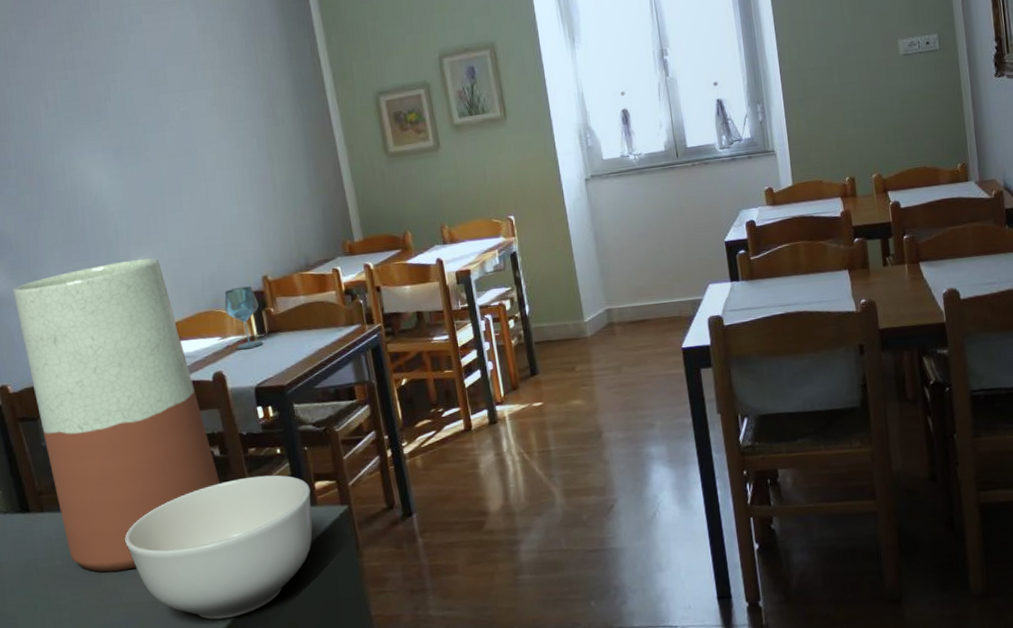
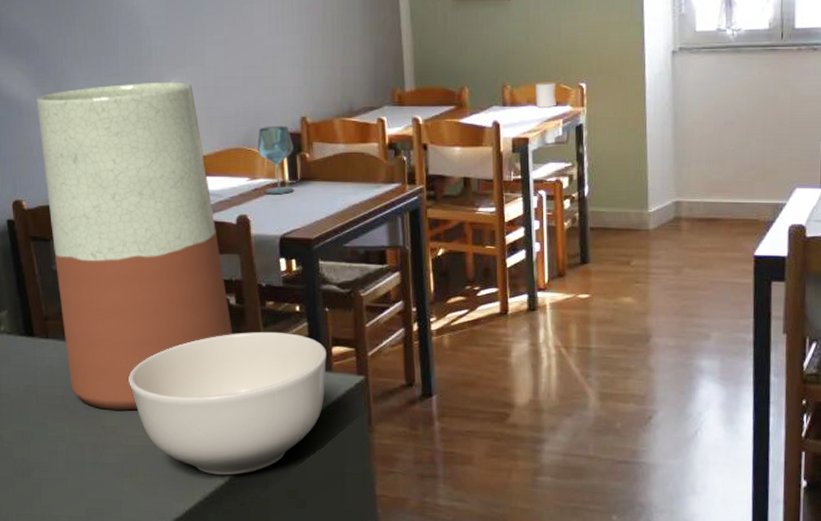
cup: none [470,218,492,242] -> present [536,82,558,108]

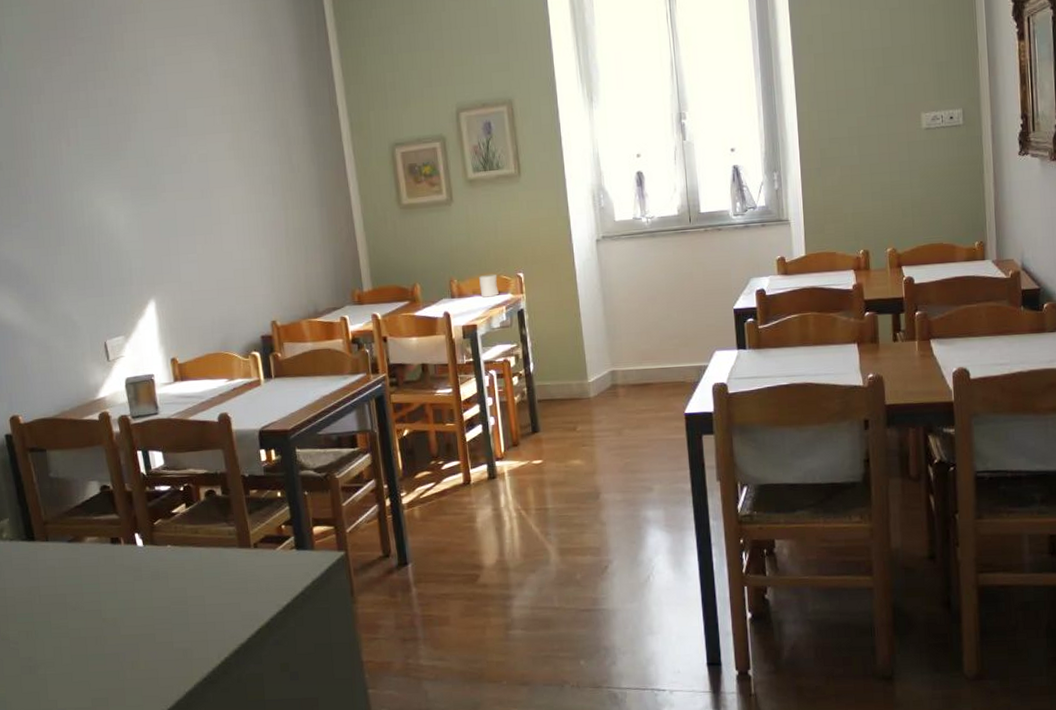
vase: present [36,81,232,411] -> none [28,297,220,604]
bowl: present [128,331,327,476] -> none [125,517,310,656]
wine glass: present [257,126,294,195] -> none [233,330,269,393]

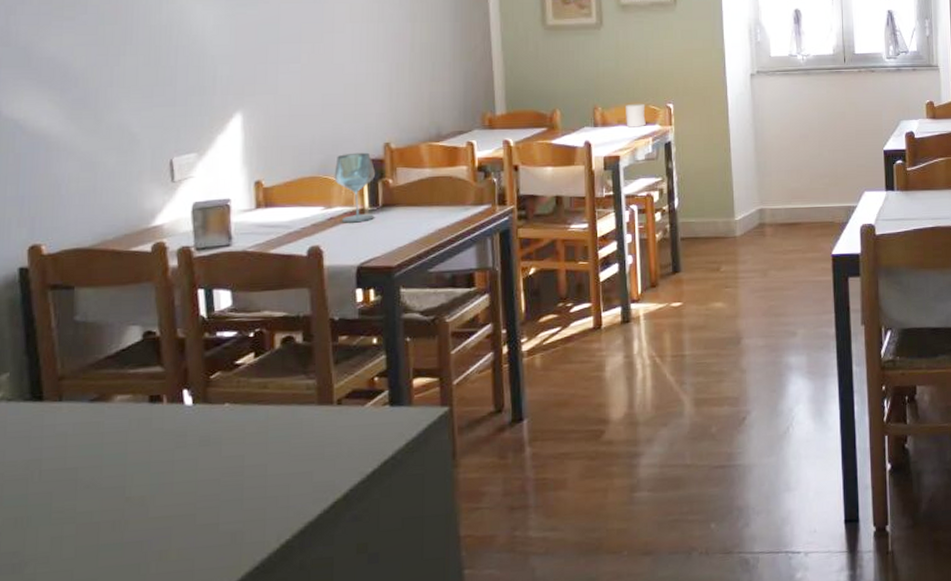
wine glass: none [233,330,269,393] -> present [334,152,376,223]

